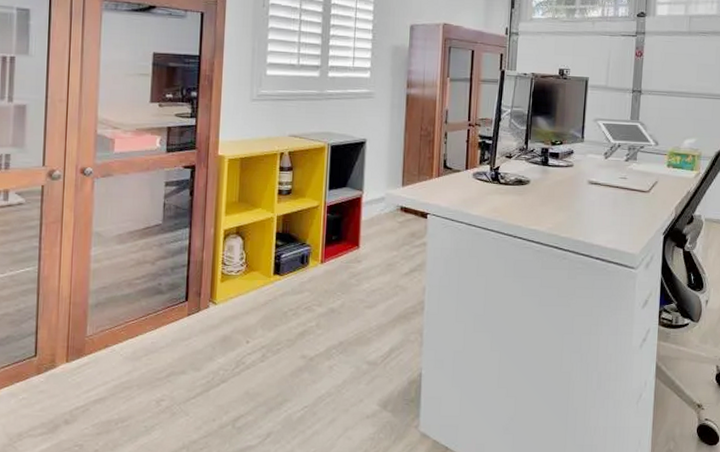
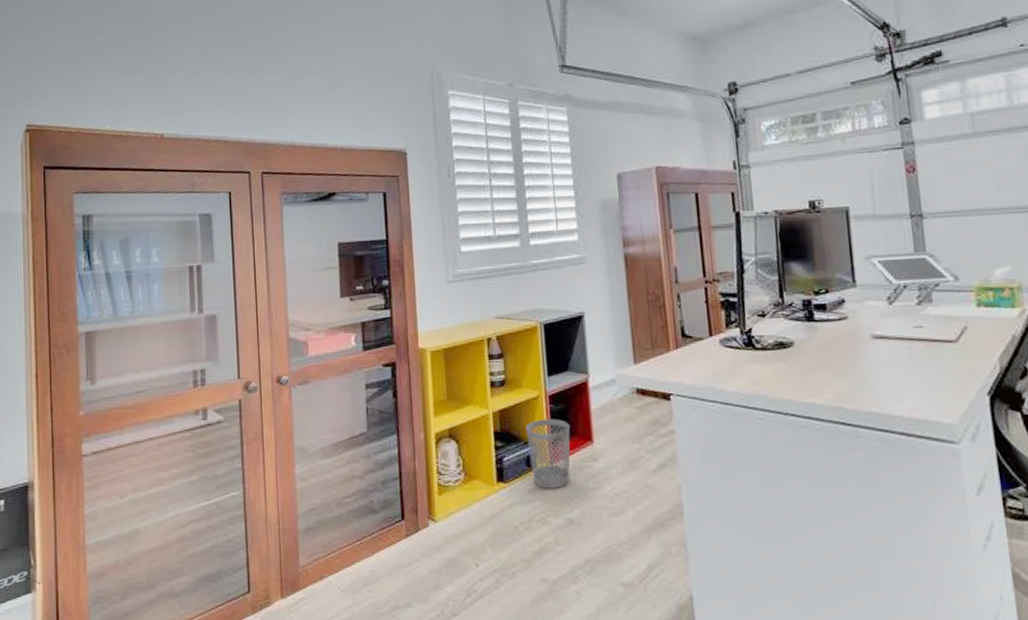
wastebasket: none [304,225,341,283] -> present [525,418,571,489]

